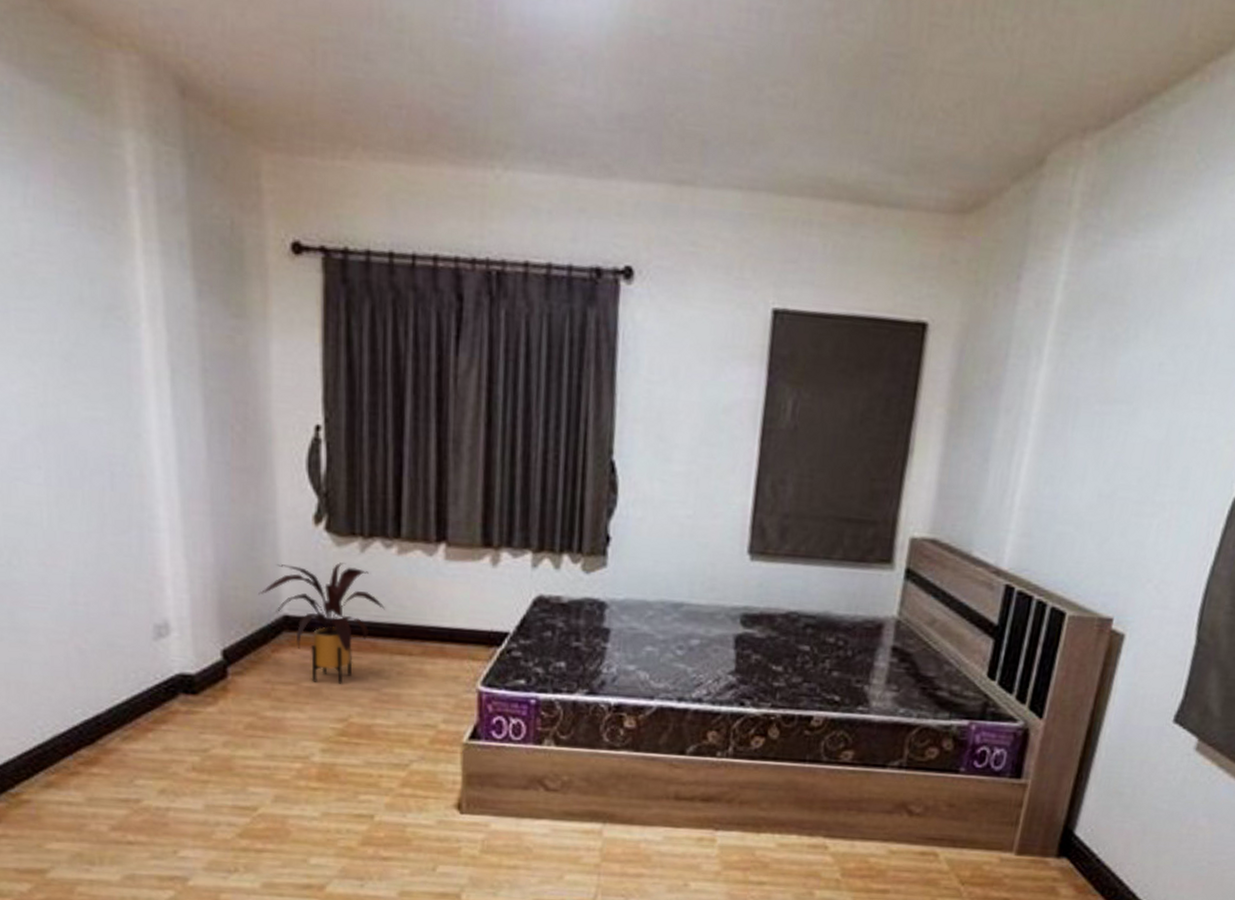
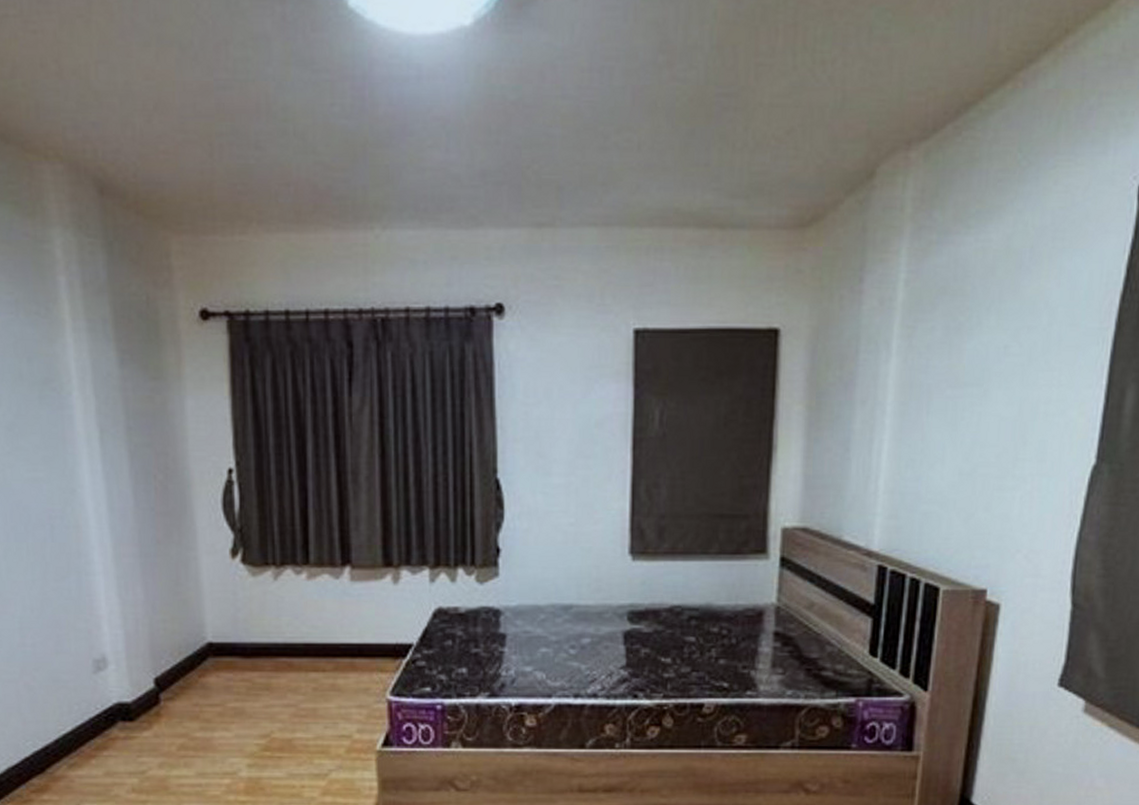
house plant: present [258,562,385,684] -> none [184,591,298,703]

